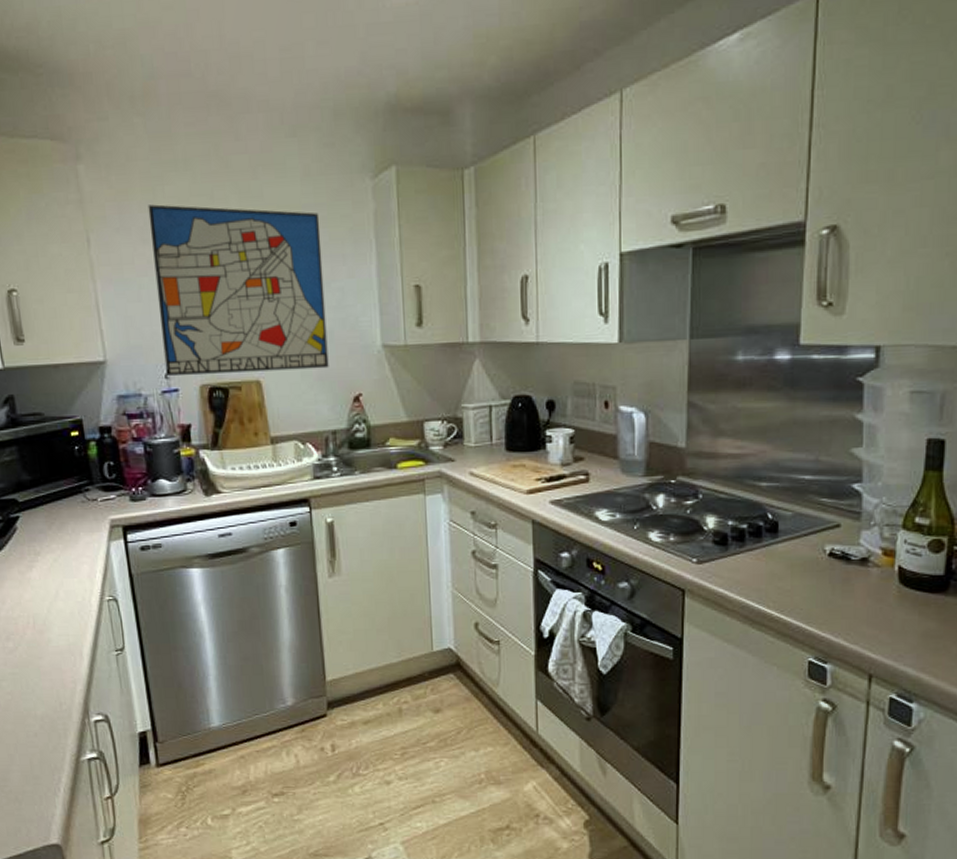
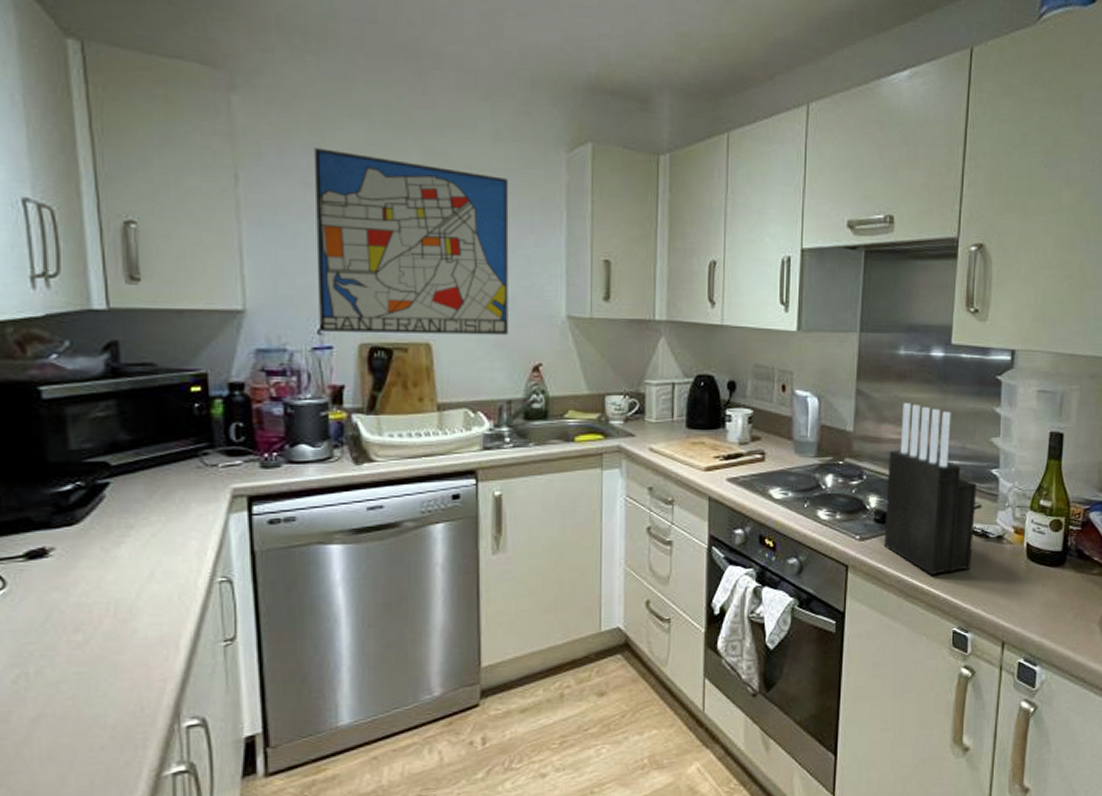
knife block: none [724,414,834,602] -> present [883,403,976,576]

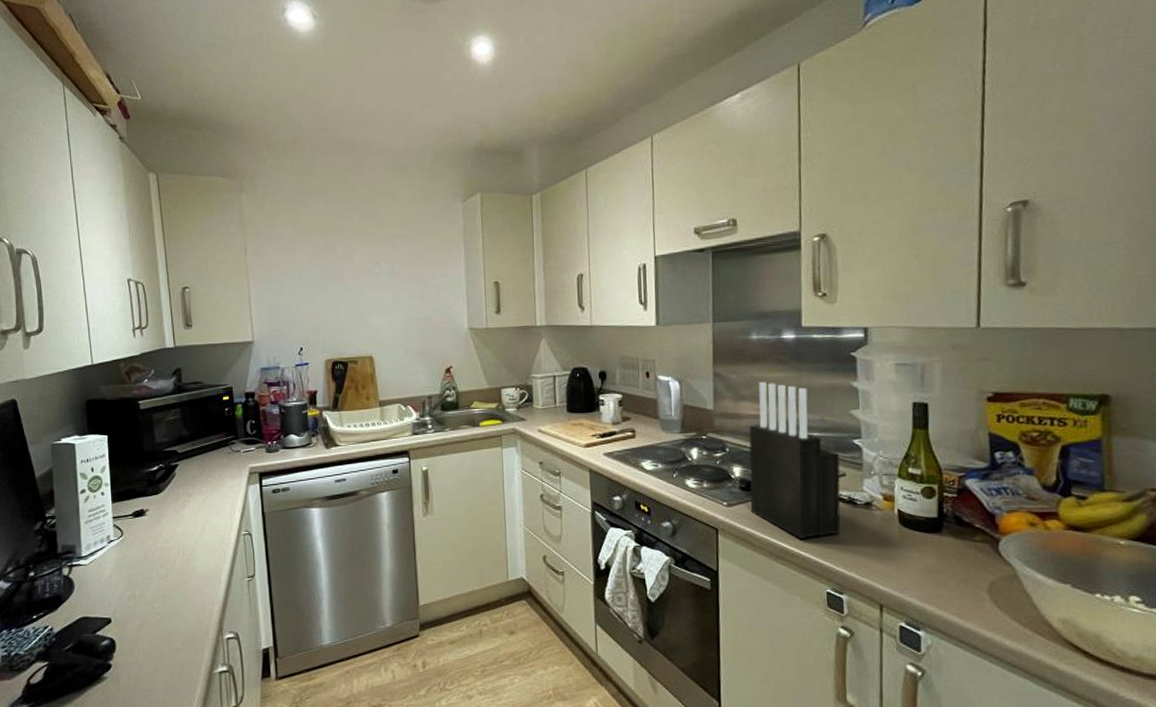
wall art: present [314,148,509,336] -> none [292,223,427,353]

